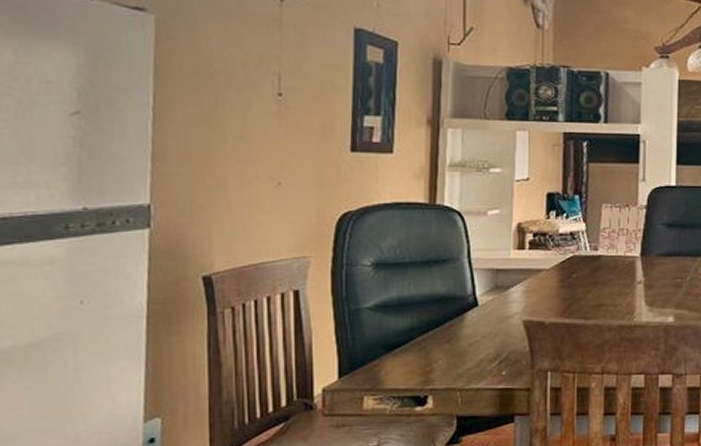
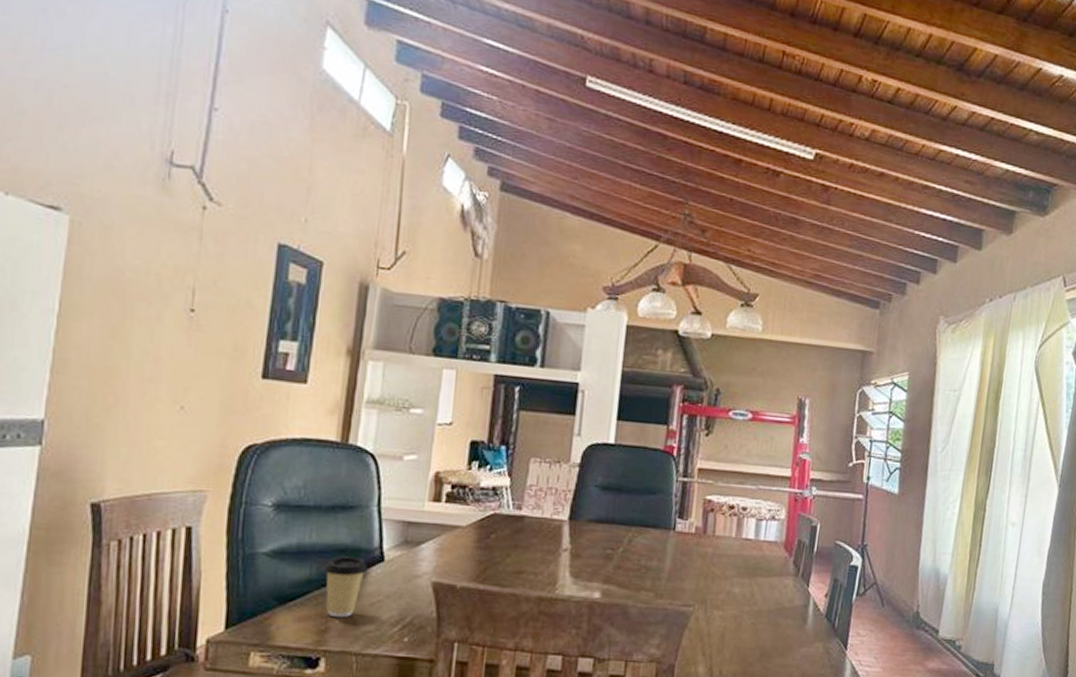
coffee cup: none [423,304,463,360] -> present [323,556,367,618]

